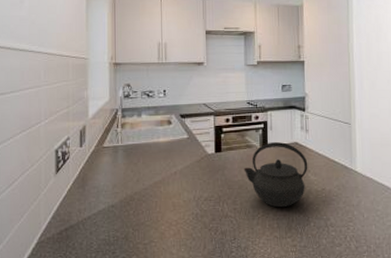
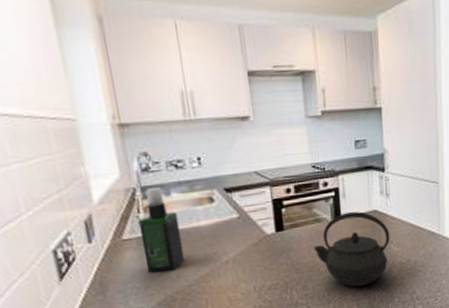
spray bottle: none [116,110,145,175] -> present [138,188,185,273]

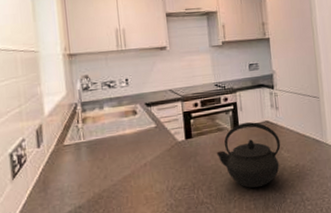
spray bottle: present [138,188,185,273] -> none [77,103,112,174]

